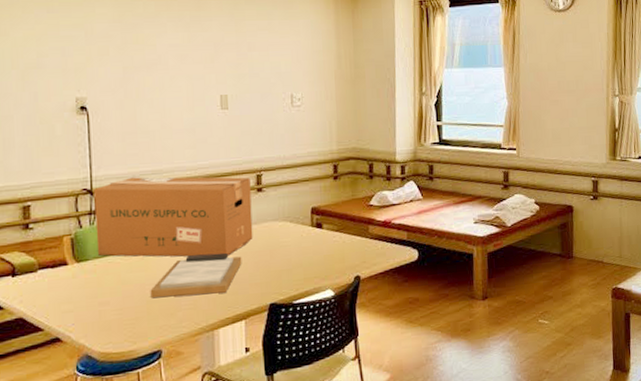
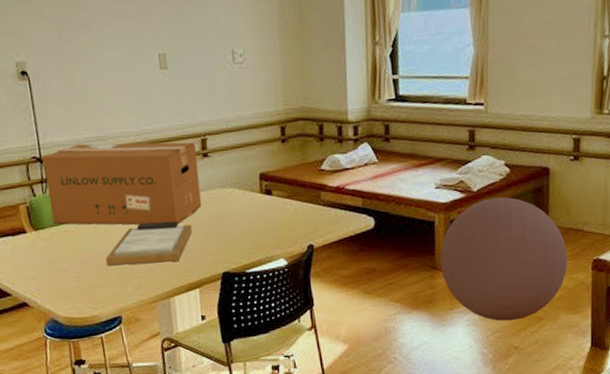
exercise ball: none [477,231,591,347] -> present [440,196,568,321]

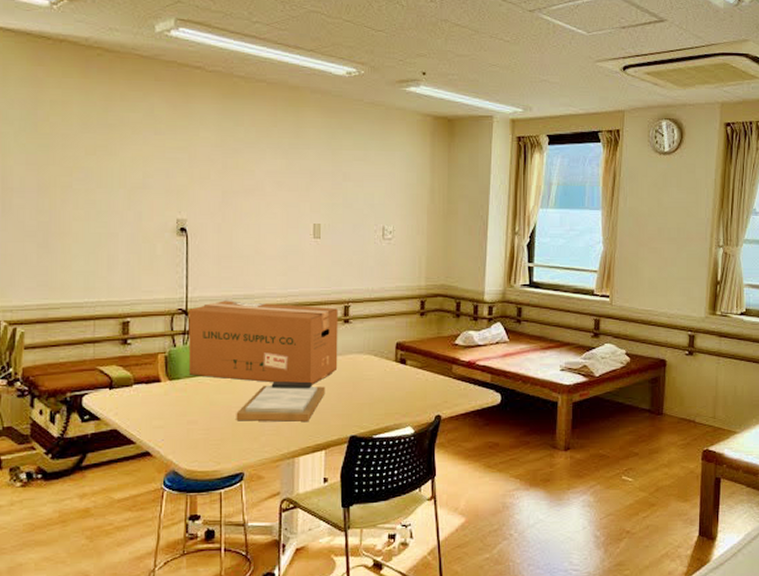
exercise ball: present [440,196,568,321] -> none [560,384,680,505]

